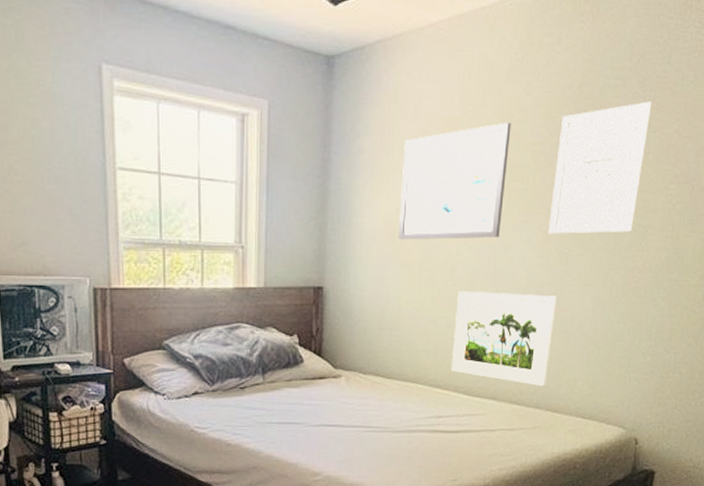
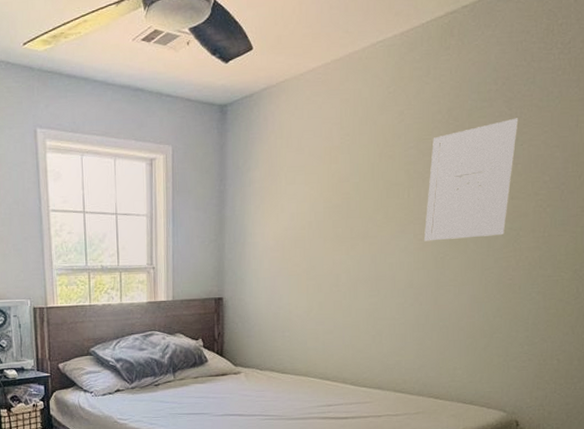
wall art: present [398,122,511,240] -> none [287,147,386,255]
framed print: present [451,290,557,387] -> none [338,295,434,376]

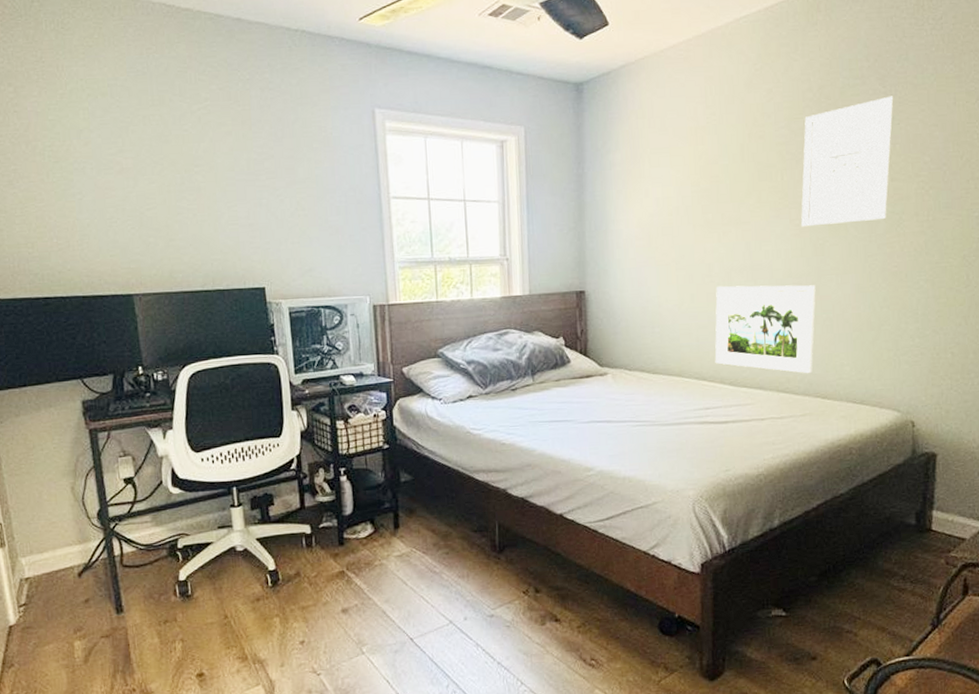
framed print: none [338,295,434,376] -> present [715,285,816,374]

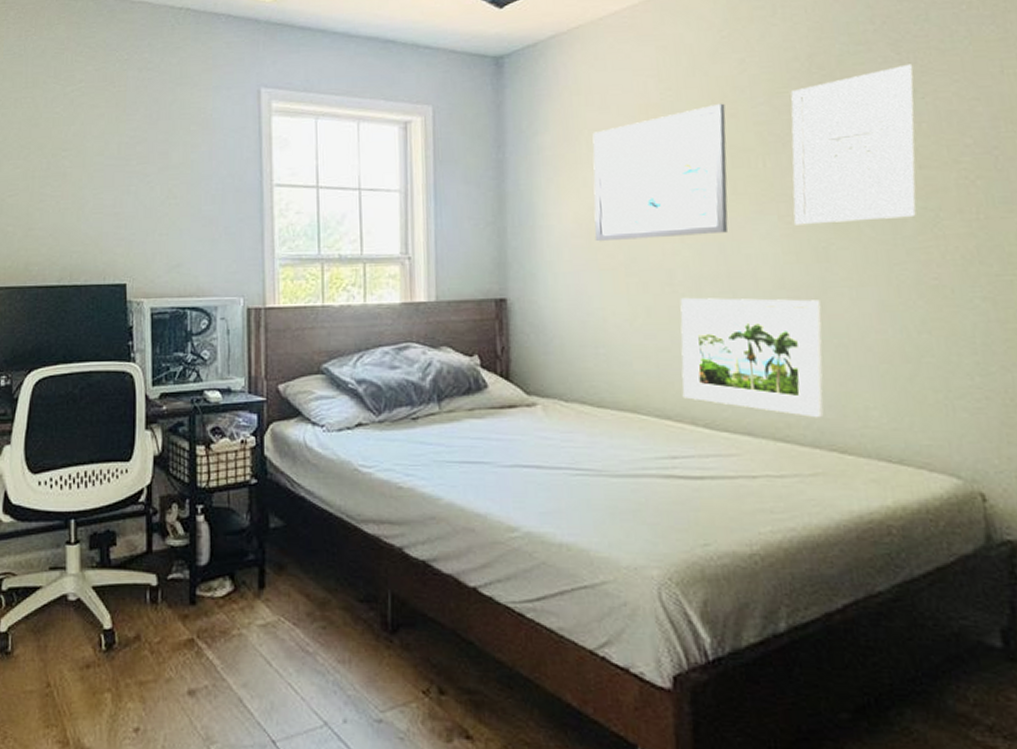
wall art: none [653,127,756,243] -> present [592,103,729,242]

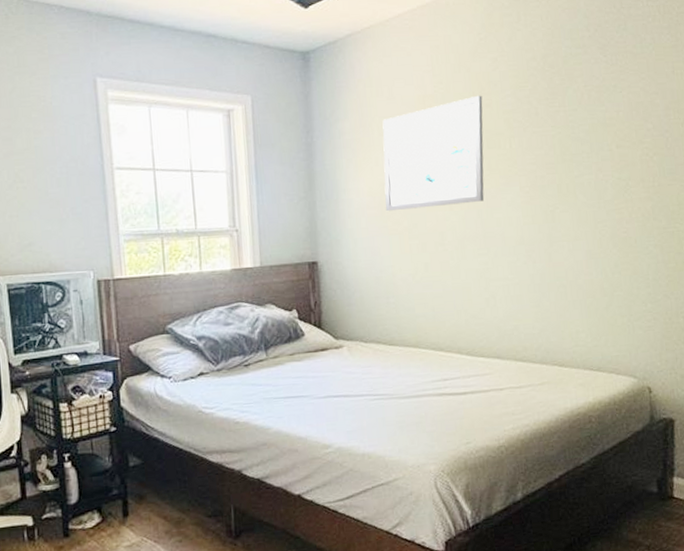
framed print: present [680,297,824,418] -> none [449,252,549,342]
wall art: present [790,64,917,225] -> none [530,65,615,194]

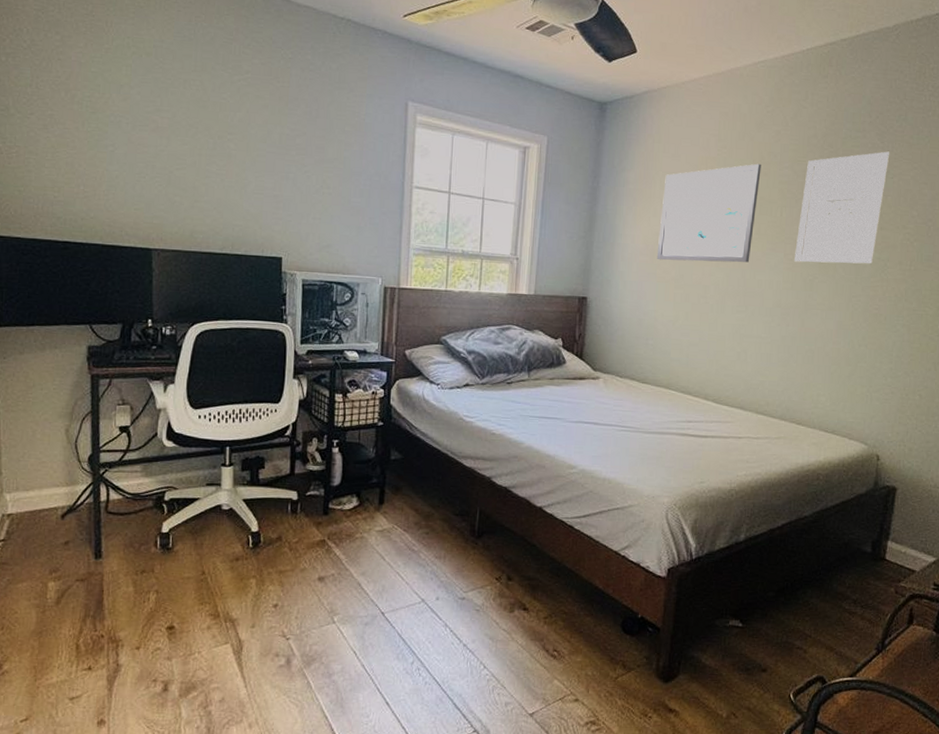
wall art: none [530,65,615,194] -> present [794,151,890,264]

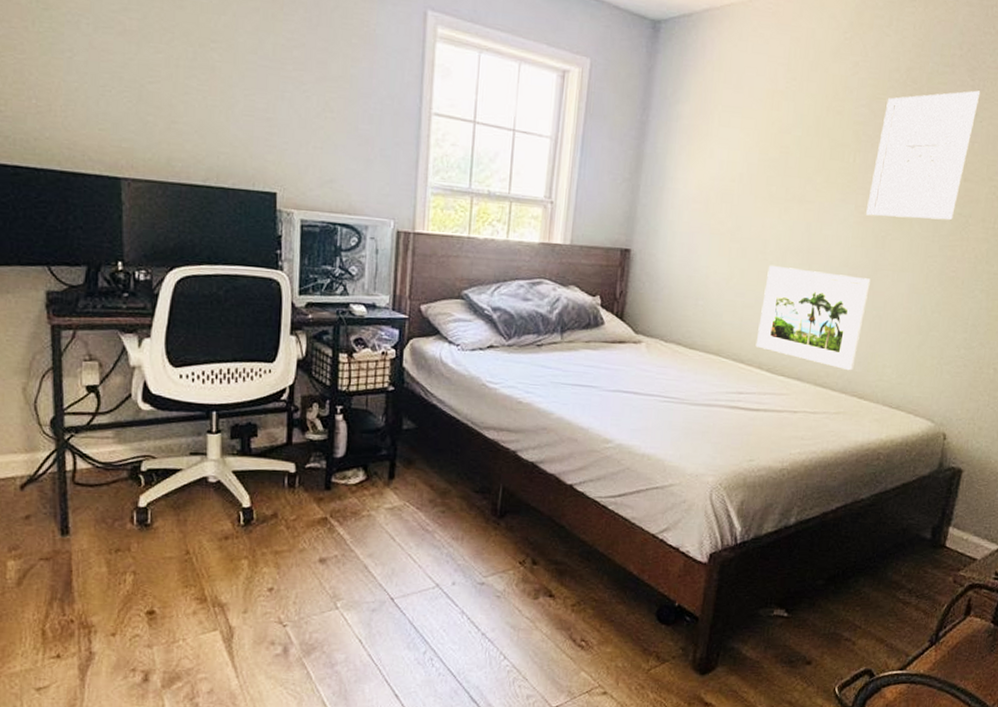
wall art: present [656,163,762,263] -> none [711,99,835,214]
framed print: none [701,307,802,400] -> present [755,265,871,371]

